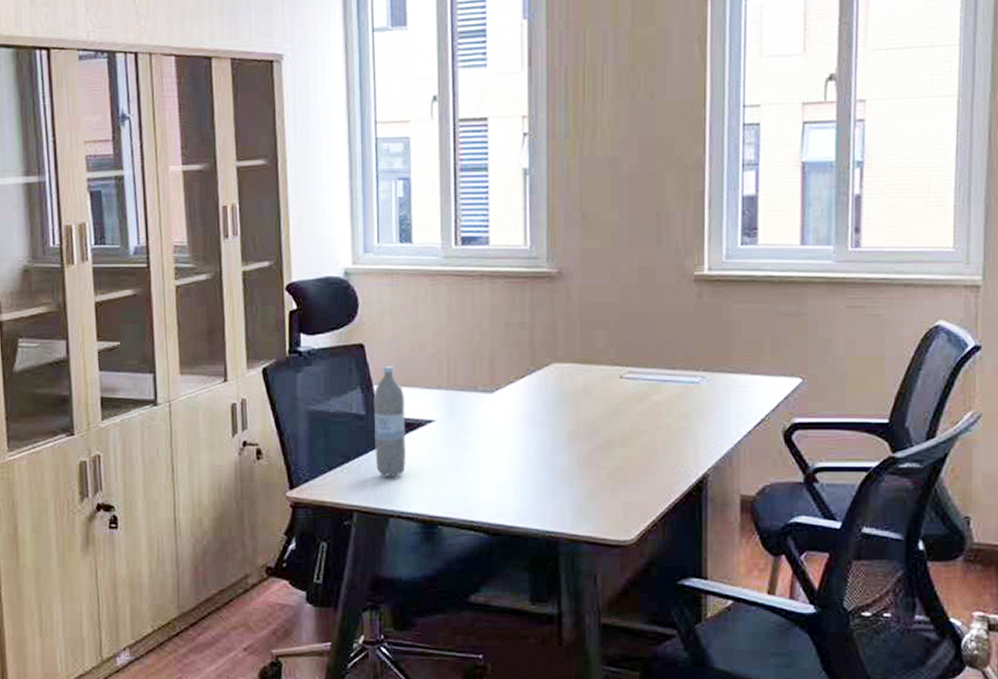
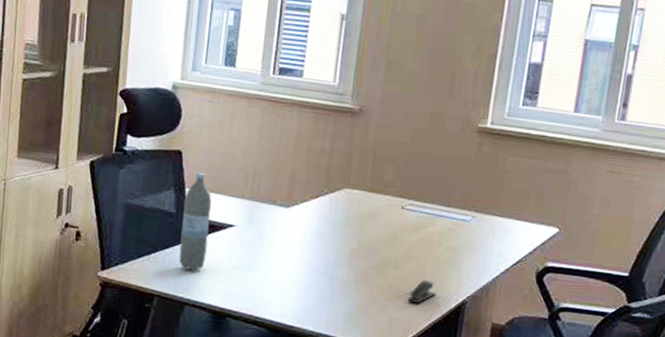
stapler: none [640,455,673,483] -> present [407,279,436,303]

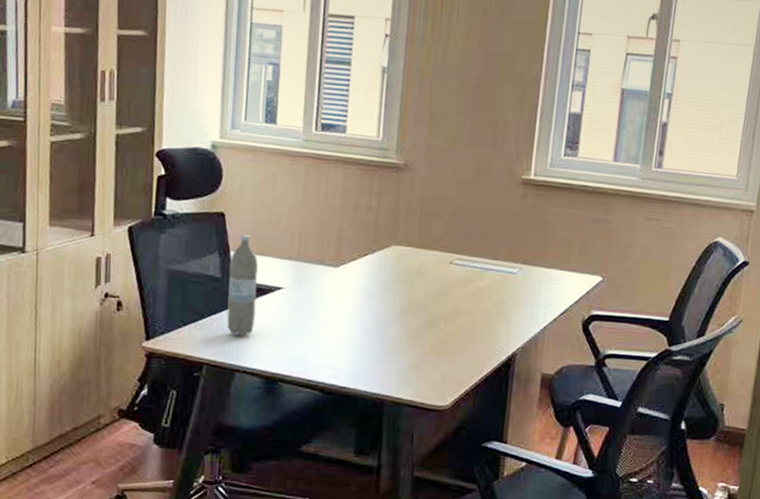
stapler: present [407,279,436,303] -> none [459,334,487,357]

